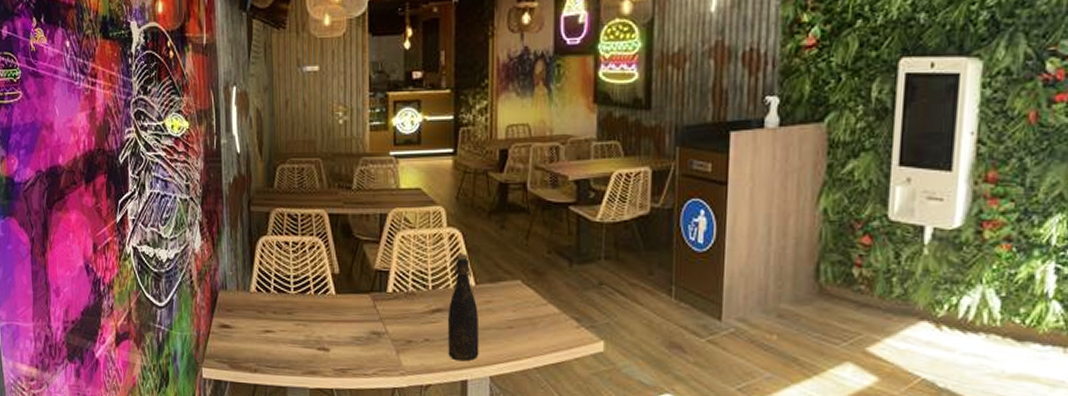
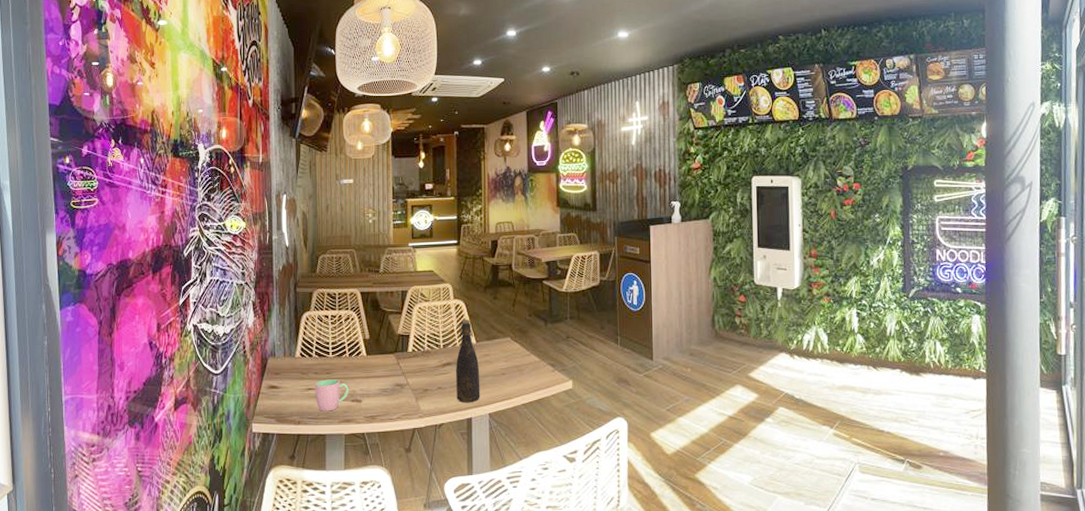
cup: none [274,320,314,360] -> present [315,379,349,411]

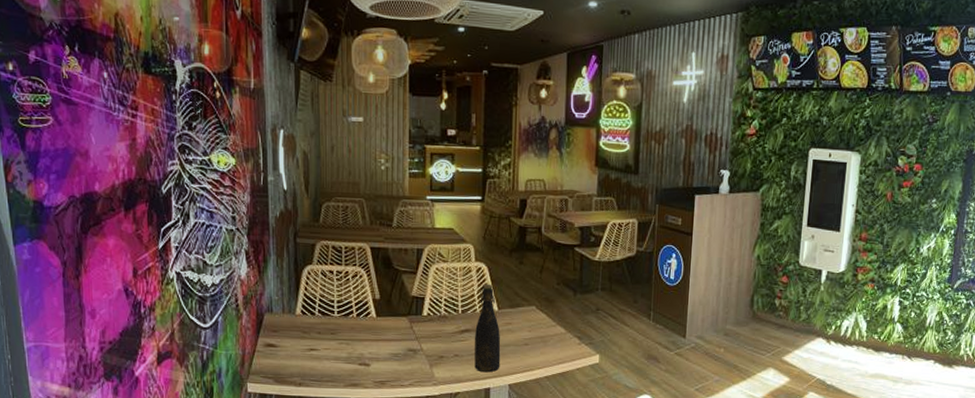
cup: present [315,379,349,411] -> none [318,340,356,374]

